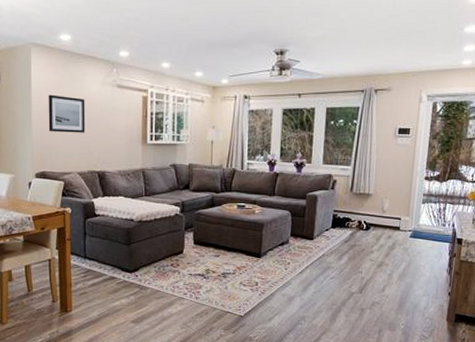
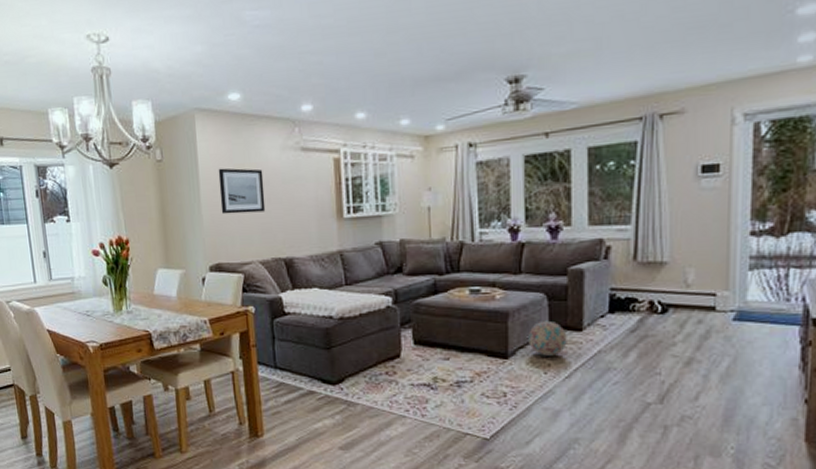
decorative ball: none [276,231,303,257] -> present [528,320,567,356]

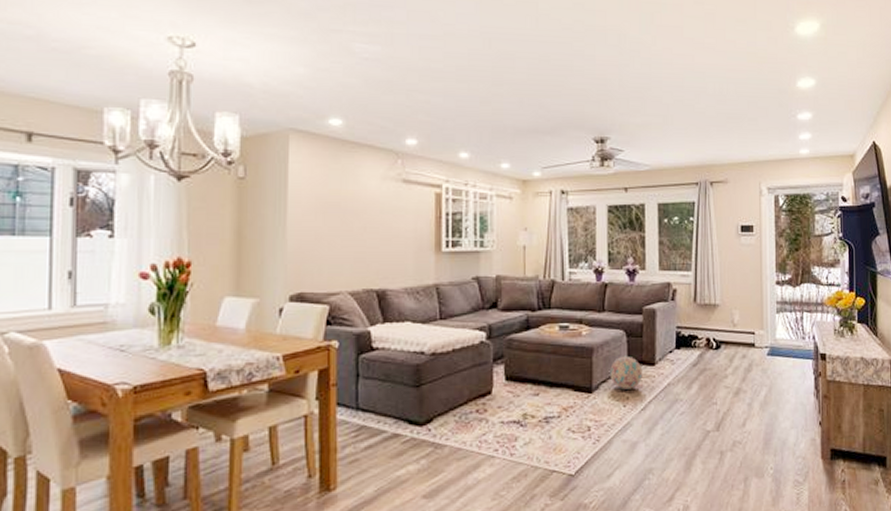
wall art: present [218,168,266,215] -> none [309,192,361,240]

